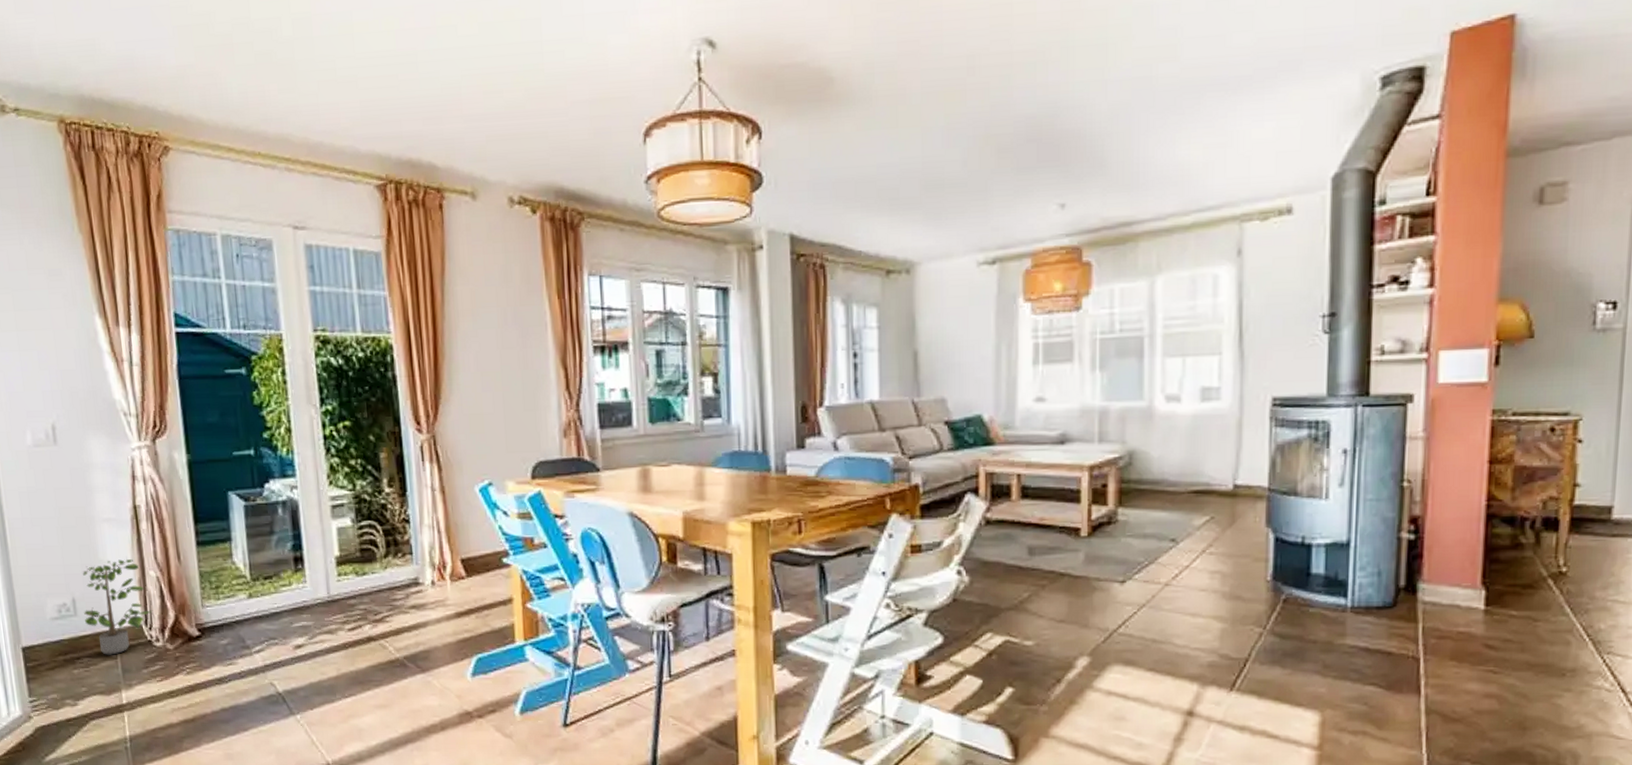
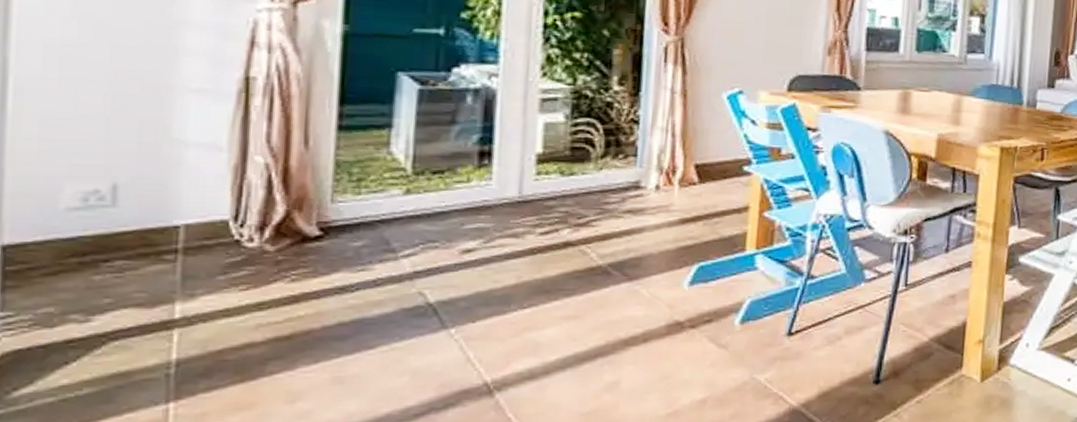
potted plant: present [83,558,153,655] -> none [127,139,251,257]

